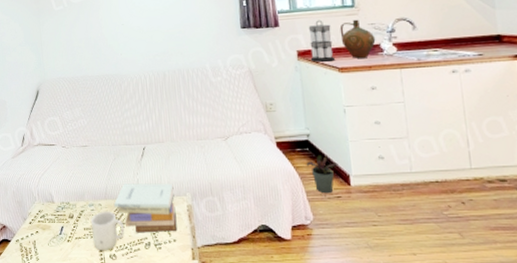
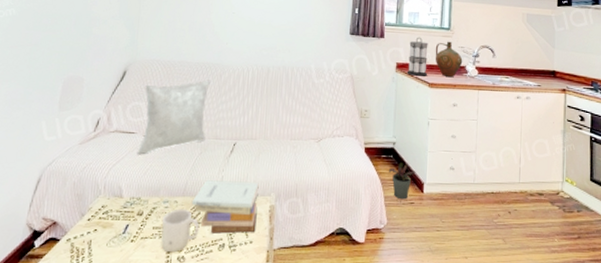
pillow: none [57,90,117,164] -> present [137,80,210,155]

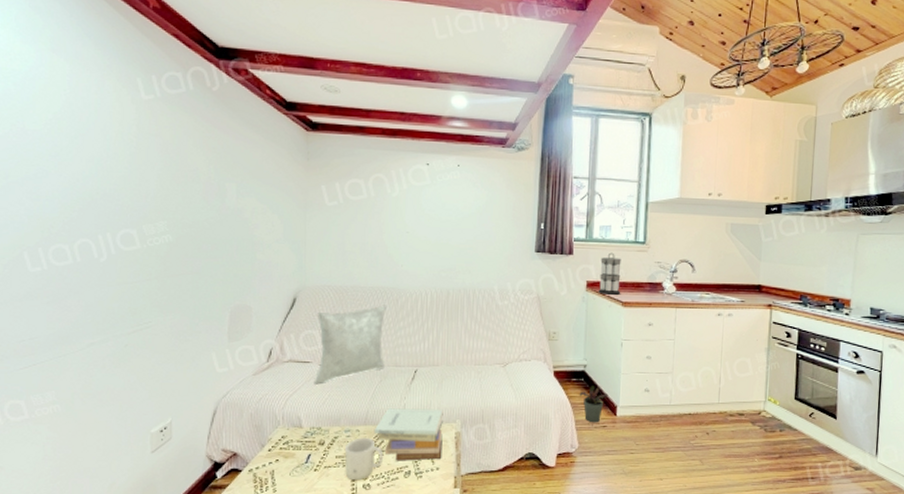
ceramic jug: present [435,41,463,77] -> none [629,256,659,294]

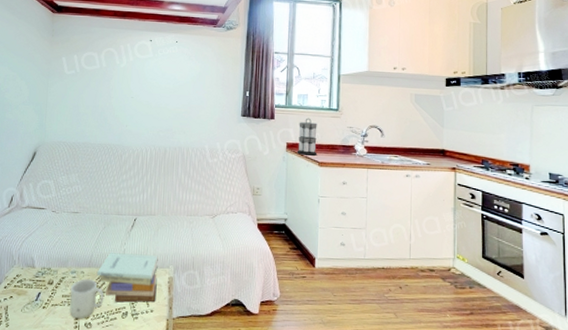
pillow: present [313,305,386,385] -> none [46,159,112,229]
potted plant: present [579,386,609,423] -> none [280,238,307,274]

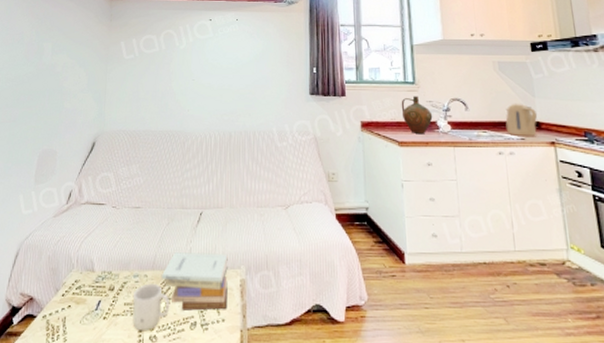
spice rack: present [297,118,317,156] -> none [372,93,395,134]
ceramic jug: none [324,121,352,156] -> present [401,96,433,133]
kettle: none [415,132,444,162] -> present [505,103,538,136]

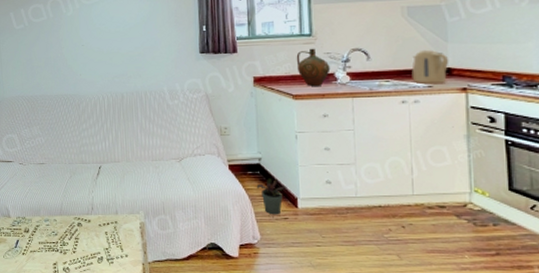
mug: present [132,283,170,332] -> none [45,226,79,264]
books: present [161,252,228,311] -> none [68,201,130,248]
potted plant: none [363,230,394,272] -> present [256,178,287,215]

